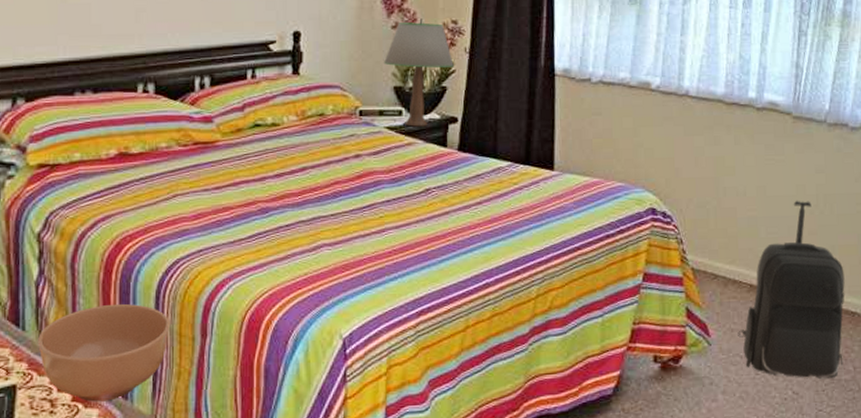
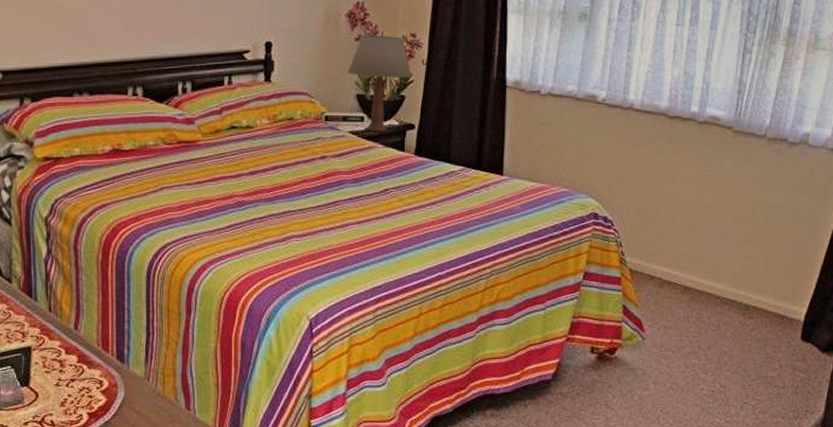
bowl: present [38,303,169,402] -> none [48,281,159,364]
rolling backpack: present [738,200,845,379] -> none [671,209,776,375]

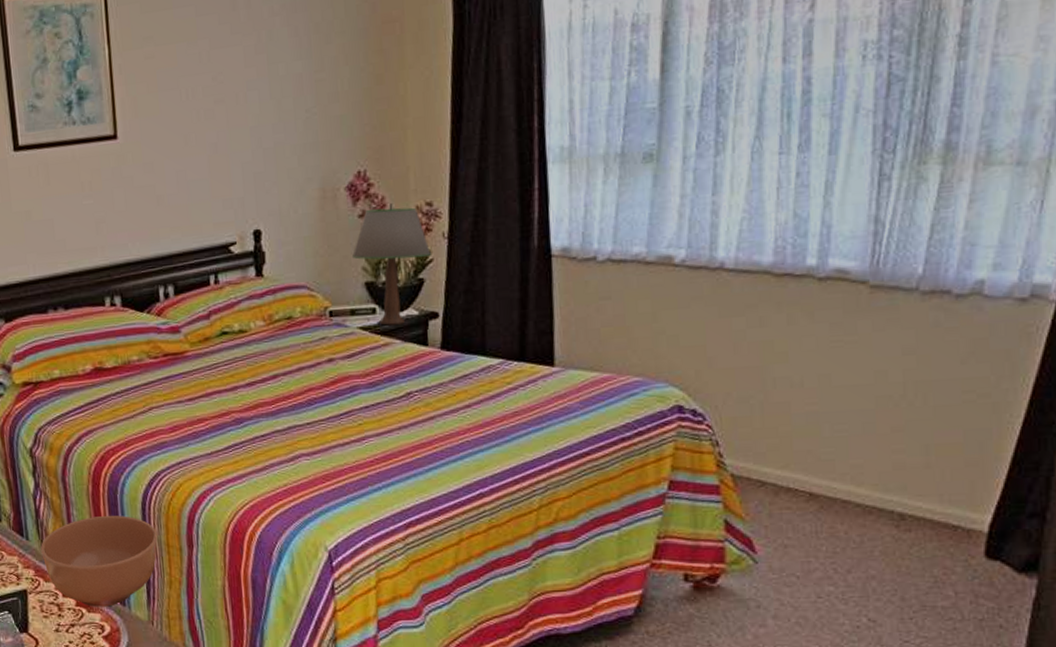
bowl: none [48,281,159,364] -> present [40,515,158,607]

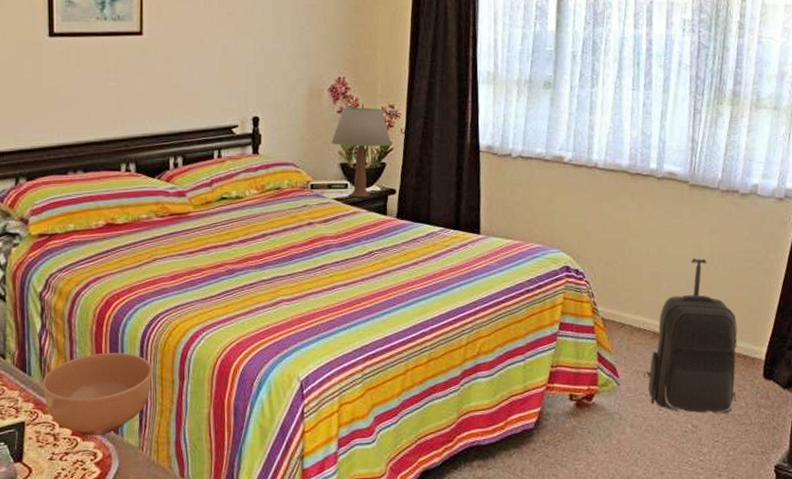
rolling backpack: none [793,389,944,605] -> present [643,258,738,414]

